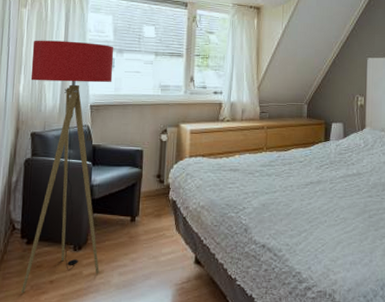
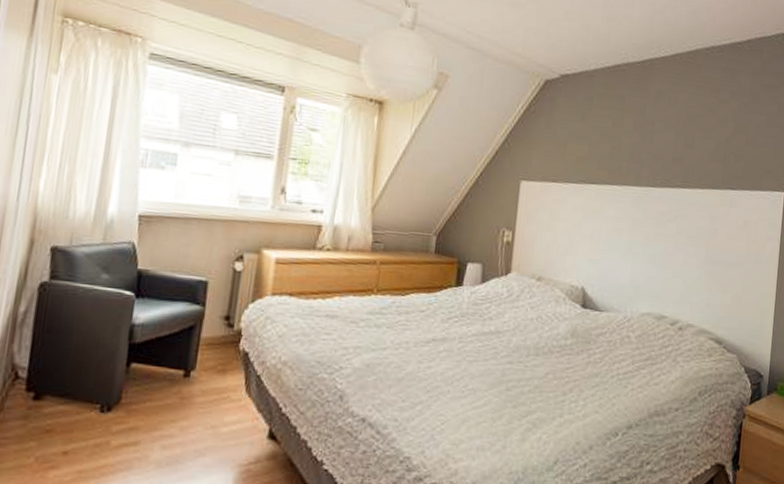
floor lamp: present [21,40,114,294] -> none [21,119,179,468]

